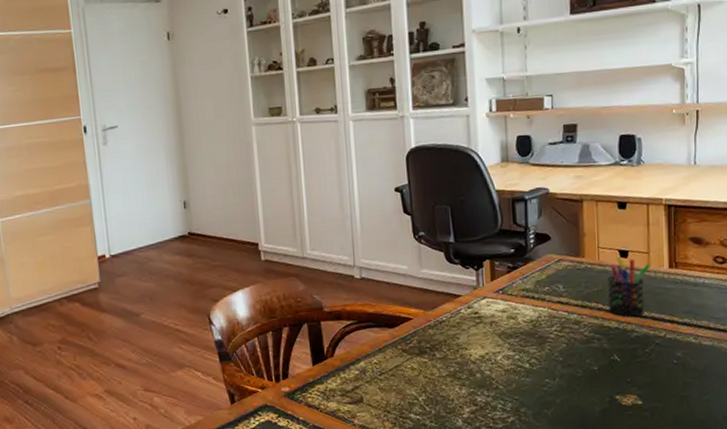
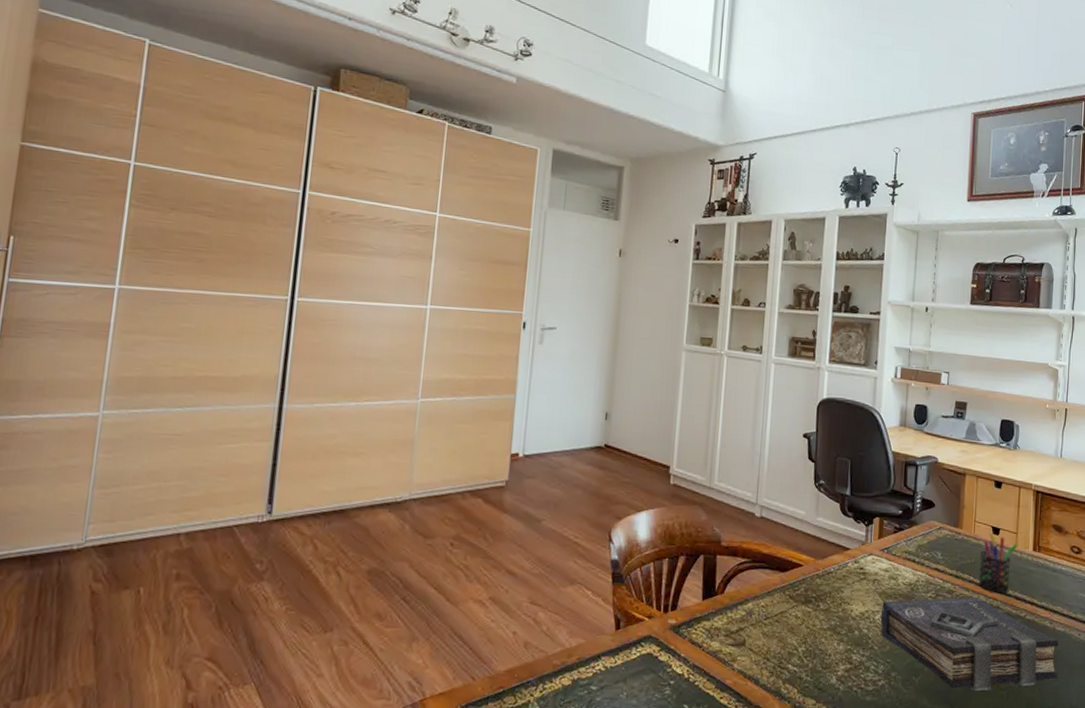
book: none [502,323,708,416] -> present [880,597,1058,692]

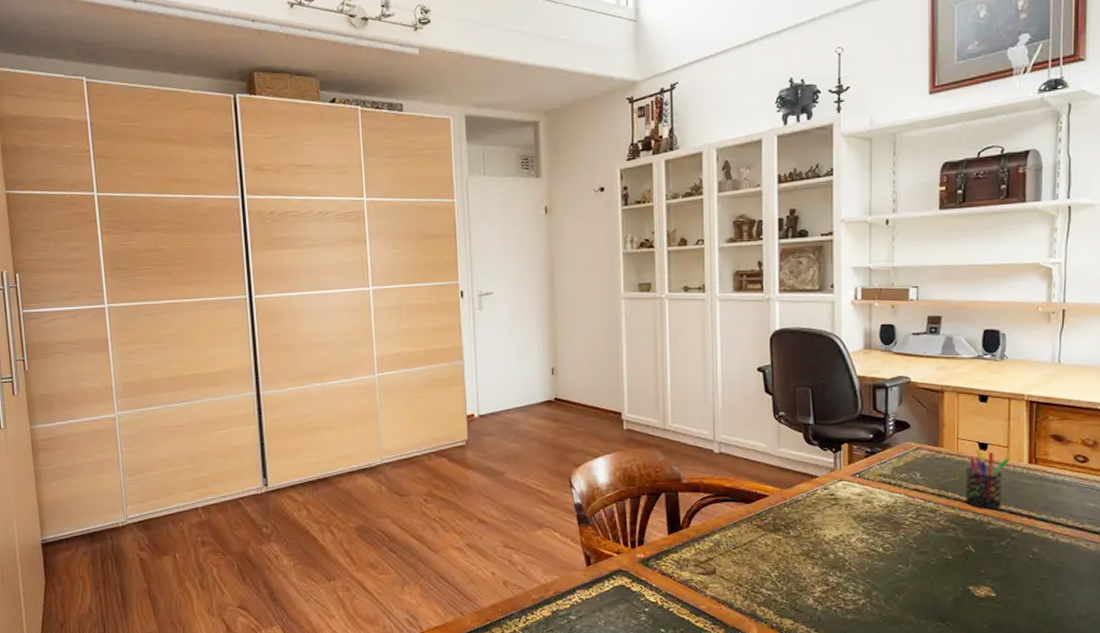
book: present [880,597,1058,692] -> none [856,514,1064,606]

